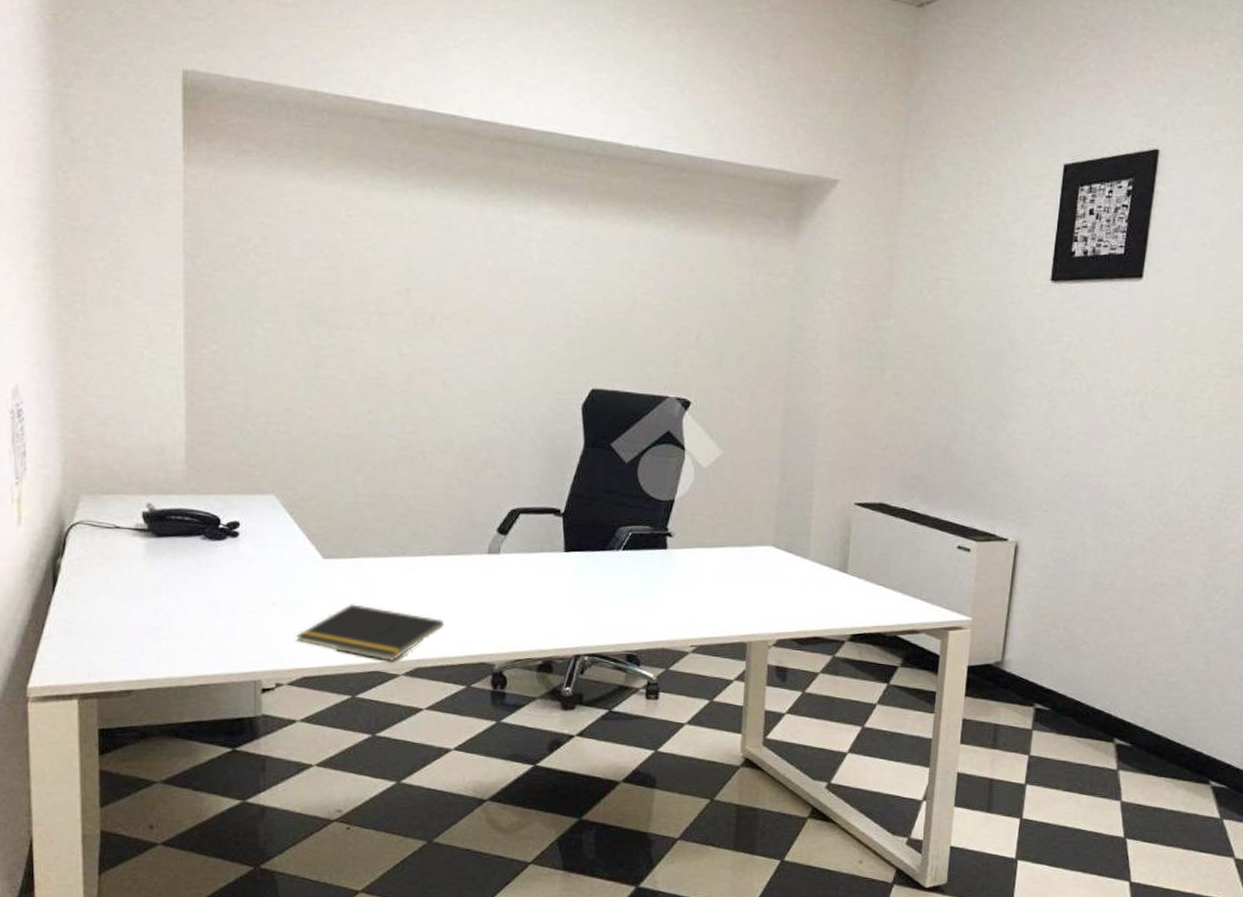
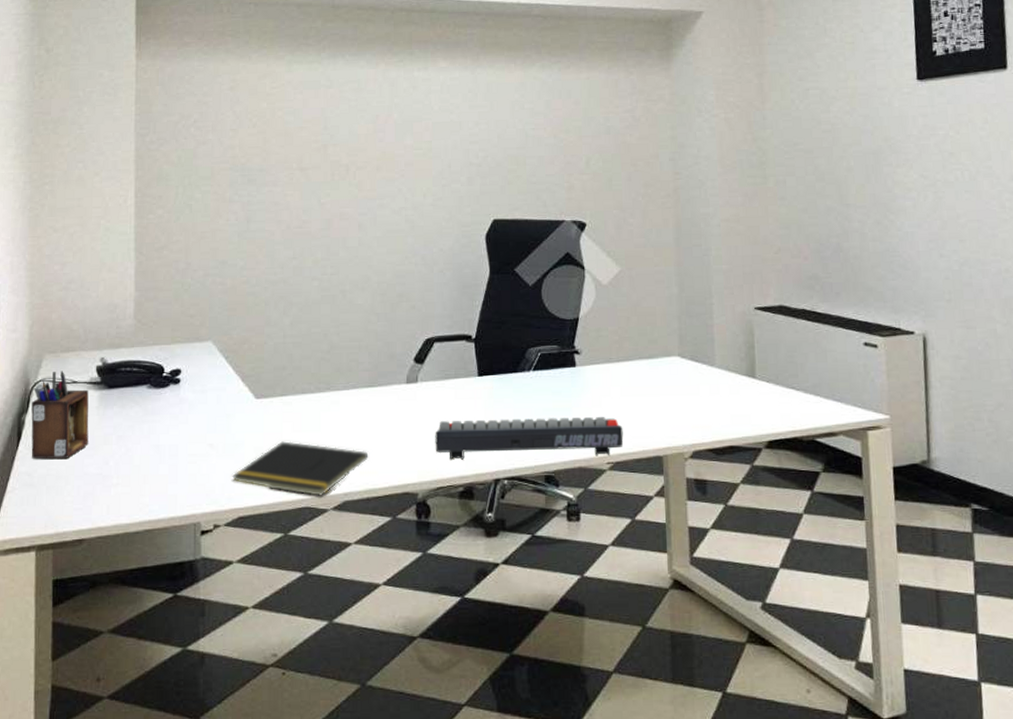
desk organizer: none [68,514,135,607] -> present [31,370,89,459]
keyboard: none [515,594,710,638] -> present [435,417,624,460]

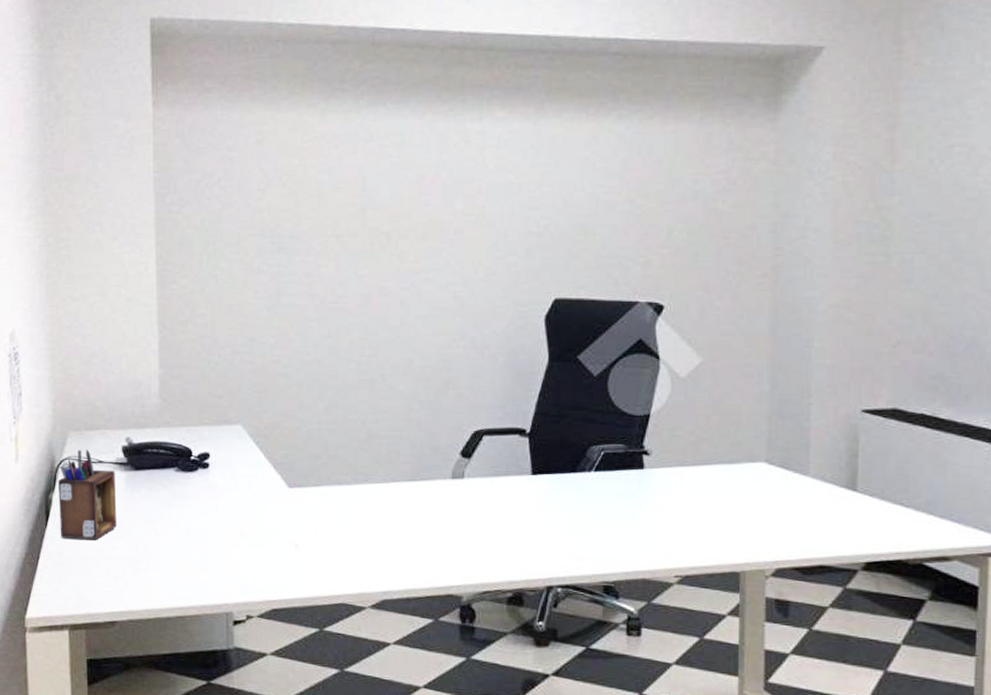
notepad: present [232,441,369,496] -> none [265,534,409,593]
keyboard: present [435,417,624,460] -> none [482,521,695,568]

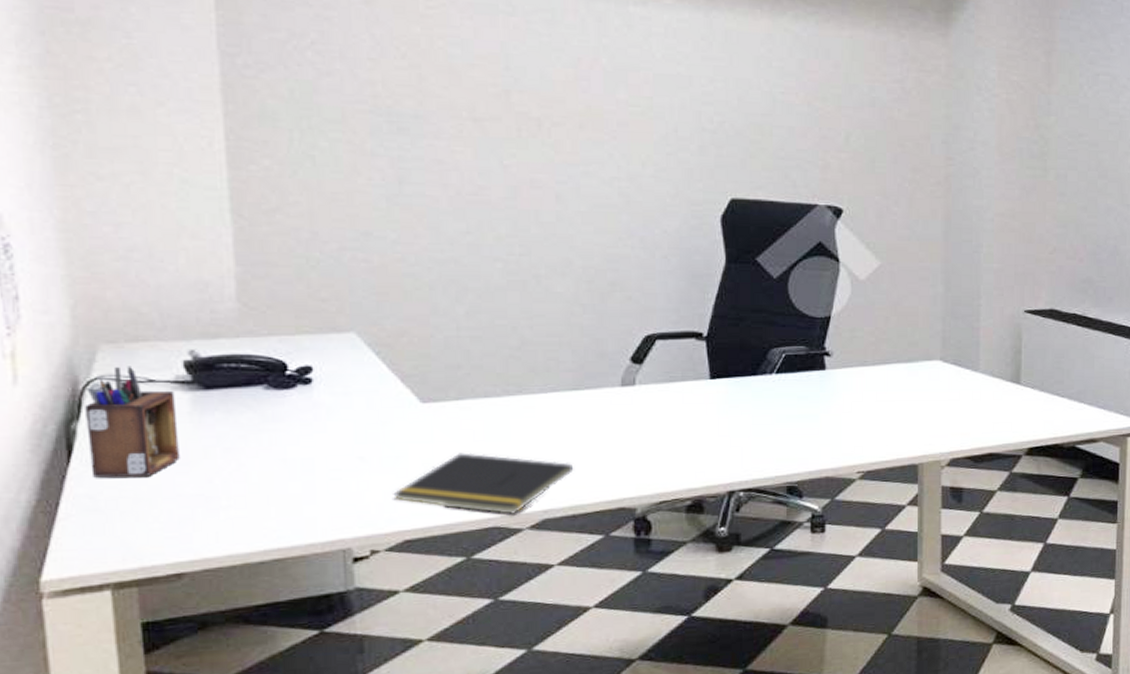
notepad: none [265,534,409,593] -> present [393,452,574,515]

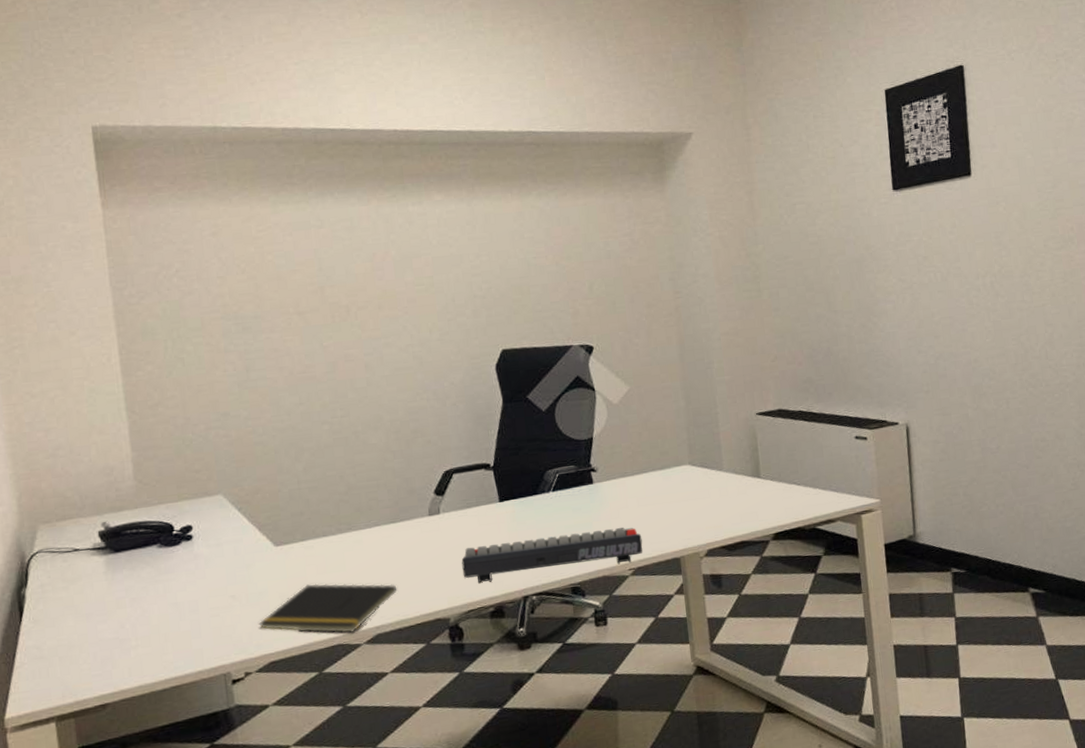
desk organizer: present [85,366,180,478] -> none [31,539,100,632]
keyboard: none [657,424,876,471] -> present [461,527,643,584]

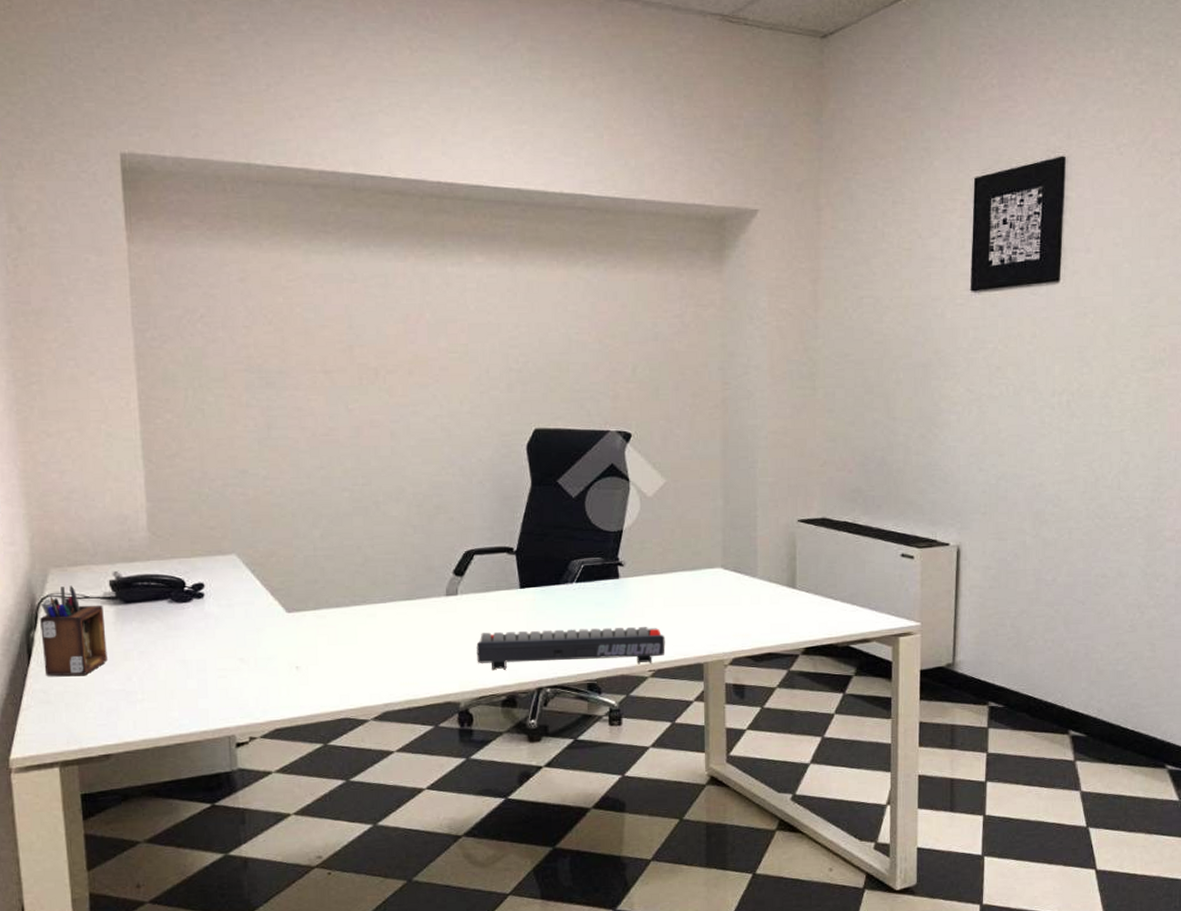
desk organizer: none [31,539,100,632] -> present [40,585,107,676]
notepad: present [259,583,398,634] -> none [266,654,409,707]

